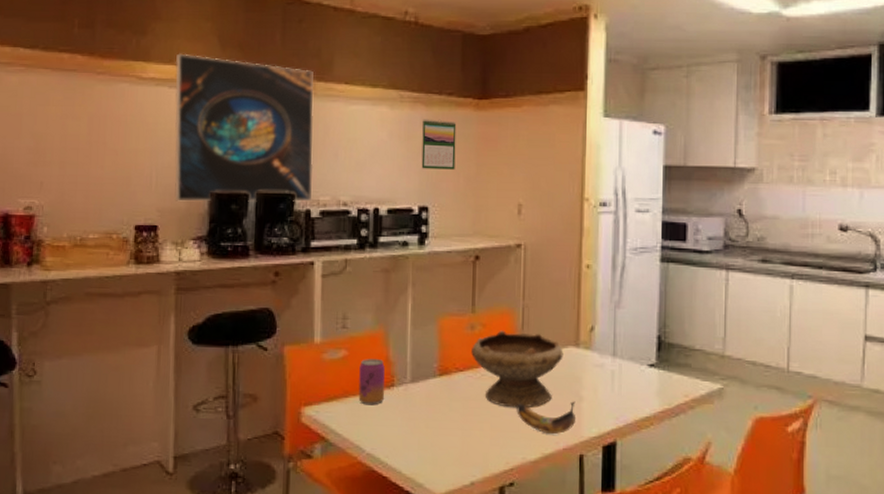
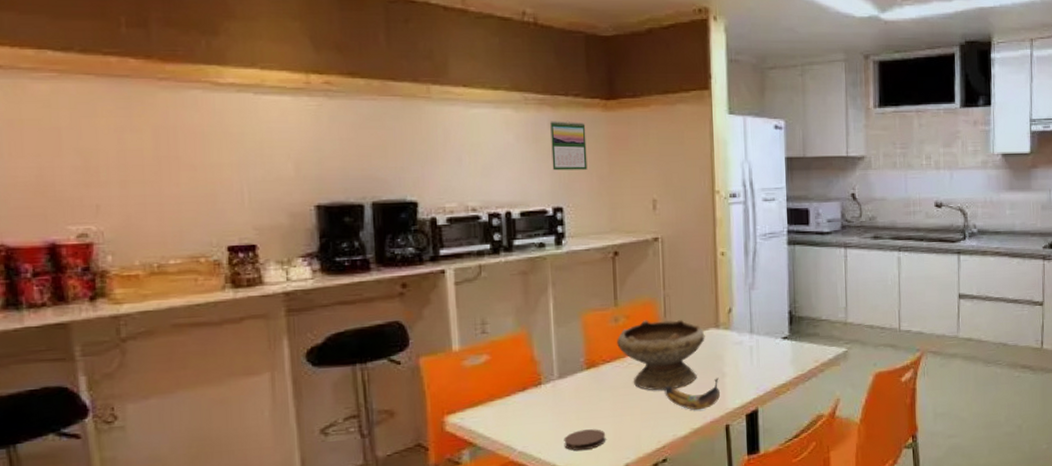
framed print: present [174,53,314,202] -> none [259,56,437,217]
beverage can: present [358,359,385,406] -> none [504,360,533,406]
coaster: none [411,439,454,462] -> present [564,429,606,451]

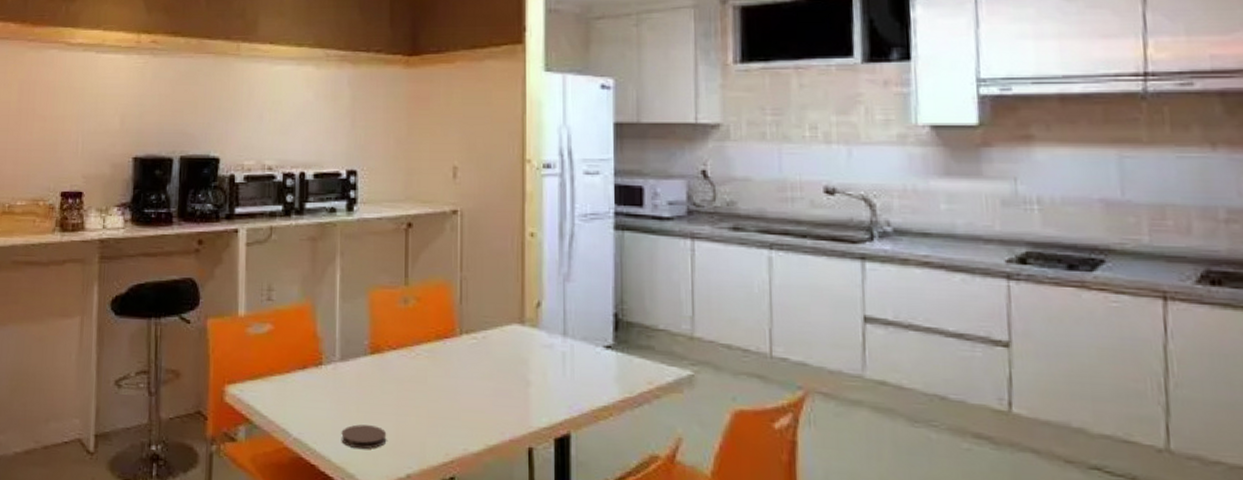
calendar: present [550,120,588,171] -> none [349,78,386,131]
bowl: present [616,319,705,391] -> none [404,305,507,392]
banana: present [664,378,720,410] -> none [456,386,522,424]

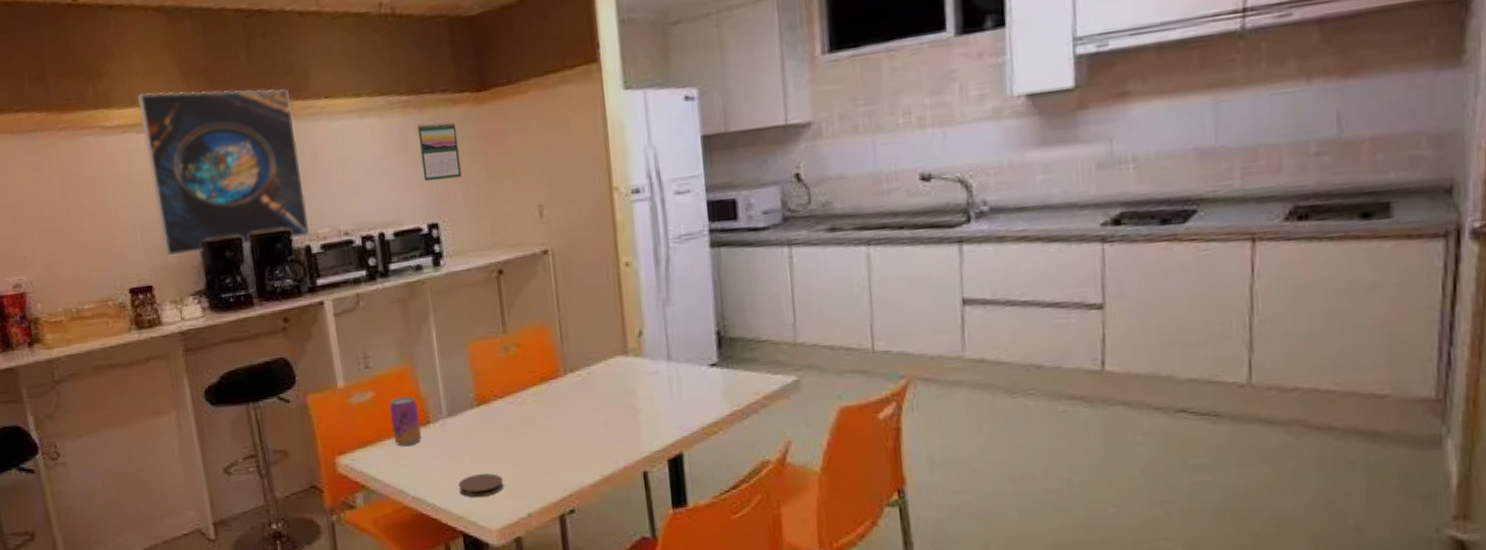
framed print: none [99,18,238,167] -> present [138,89,311,257]
beverage can: none [284,334,313,385] -> present [390,396,422,447]
calendar: none [349,78,386,131] -> present [417,122,462,182]

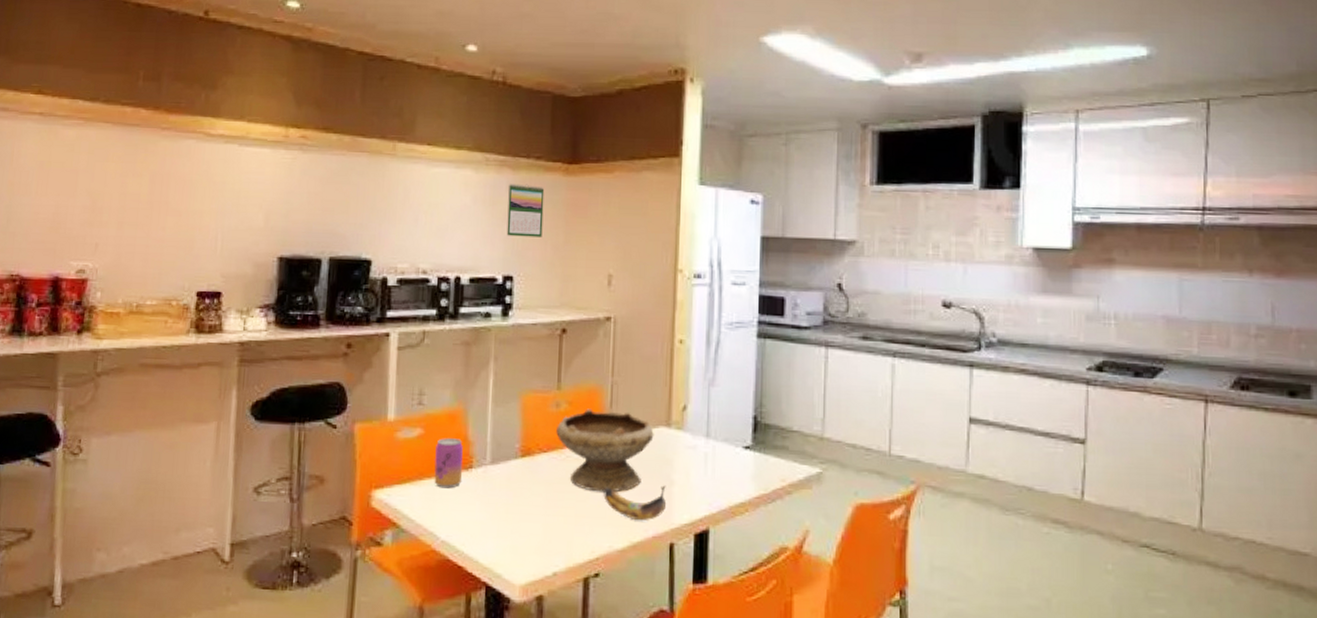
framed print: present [138,89,311,257] -> none [241,109,394,269]
coaster: present [458,473,504,498] -> none [489,526,535,550]
bowl: none [508,345,612,431] -> present [555,408,654,492]
banana: none [566,415,634,454] -> present [603,485,666,521]

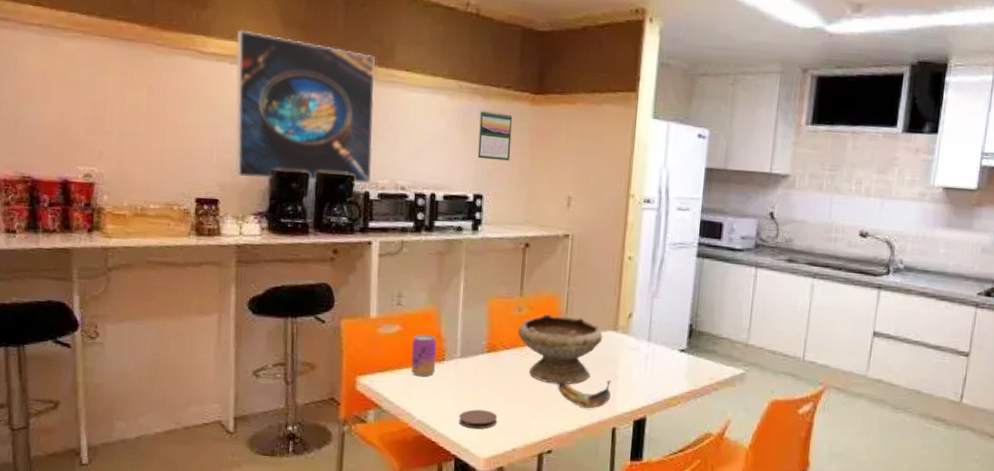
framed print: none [241,109,394,269] -> present [235,30,375,183]
coaster: none [489,526,535,550] -> present [458,409,498,430]

